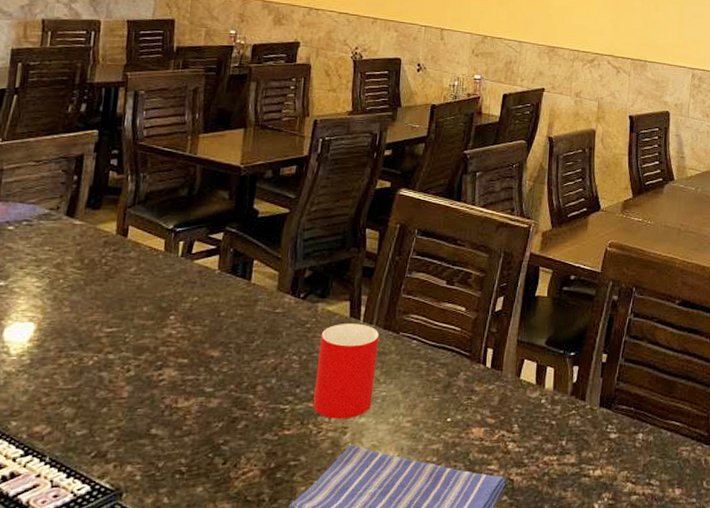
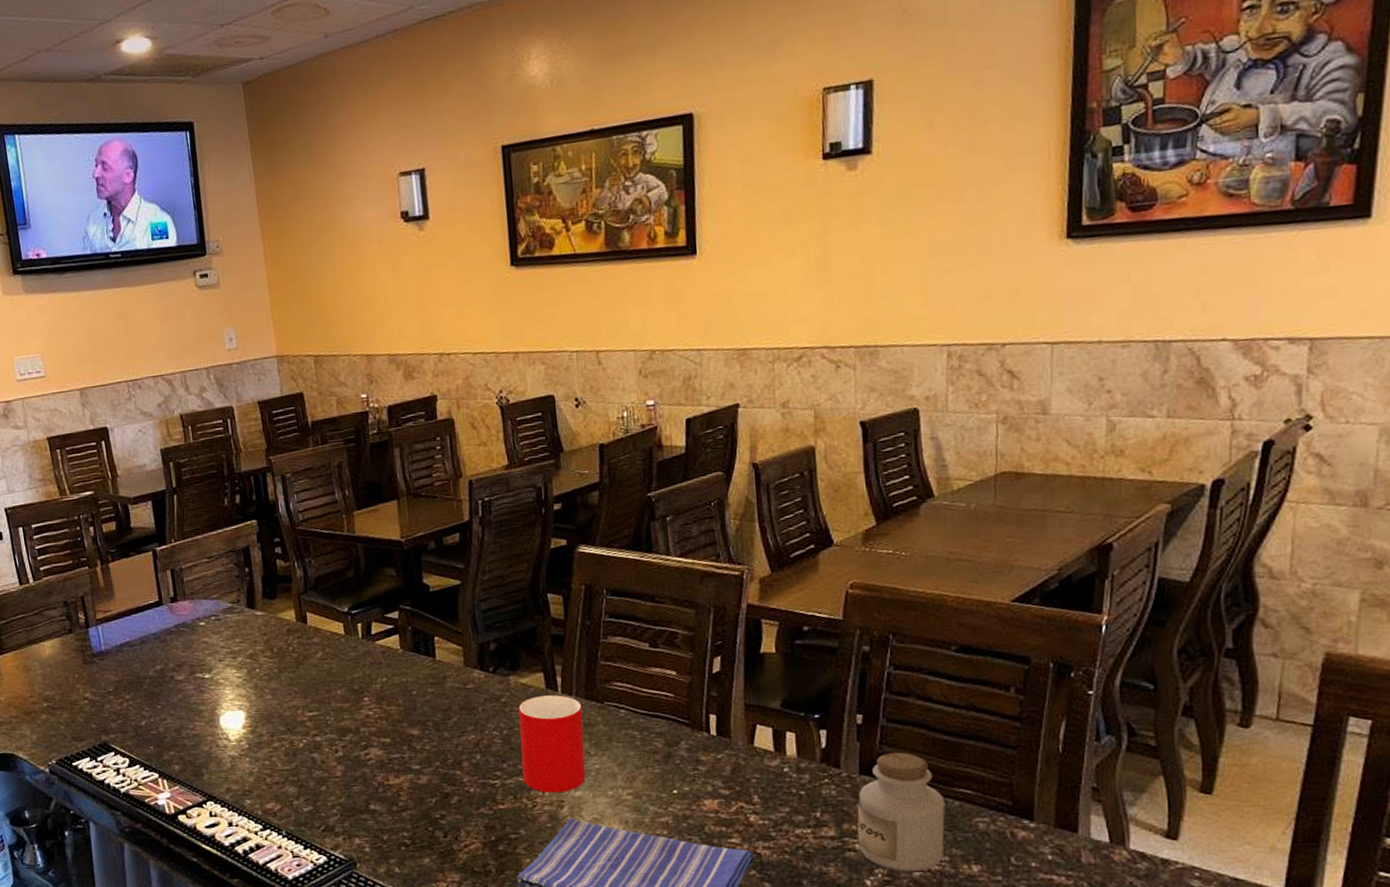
jar: none [592,388,661,496] -> present [857,752,946,872]

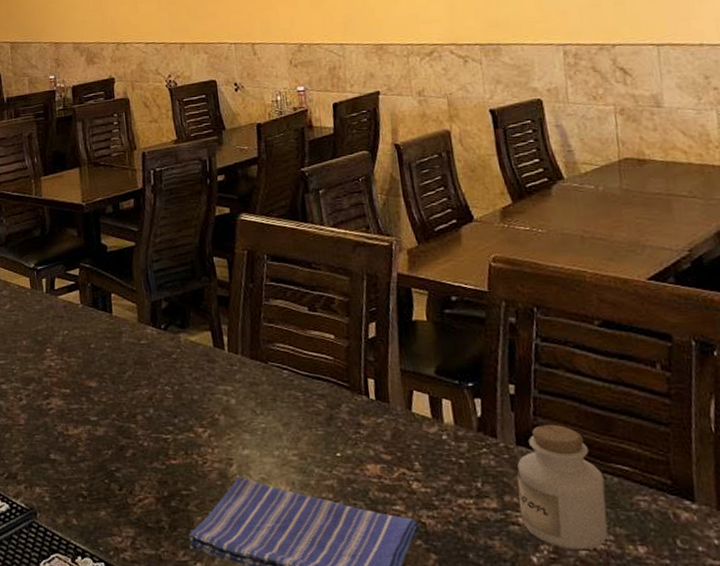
cup: present [518,695,586,793] -> none [188,353,253,450]

